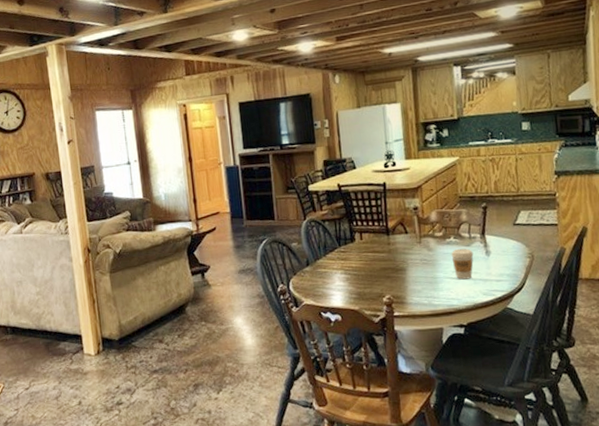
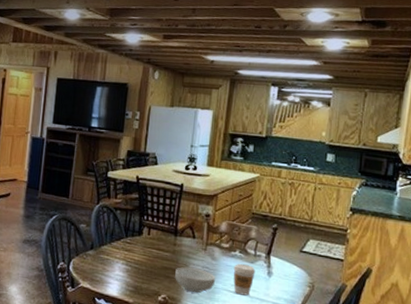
cereal bowl: none [395,262,436,287] -> present [175,267,216,293]

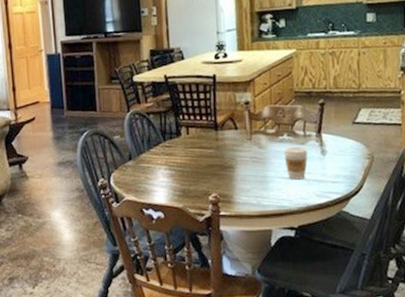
cereal bowl: present [175,267,216,293] -> none [222,160,267,186]

